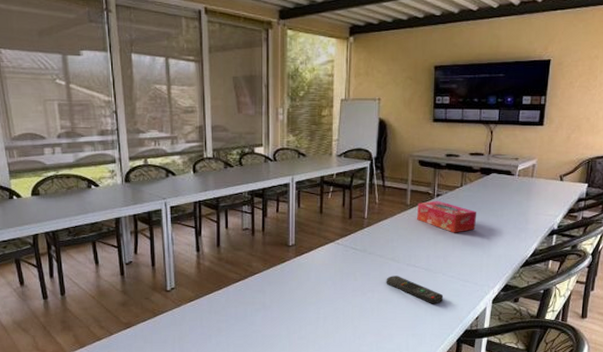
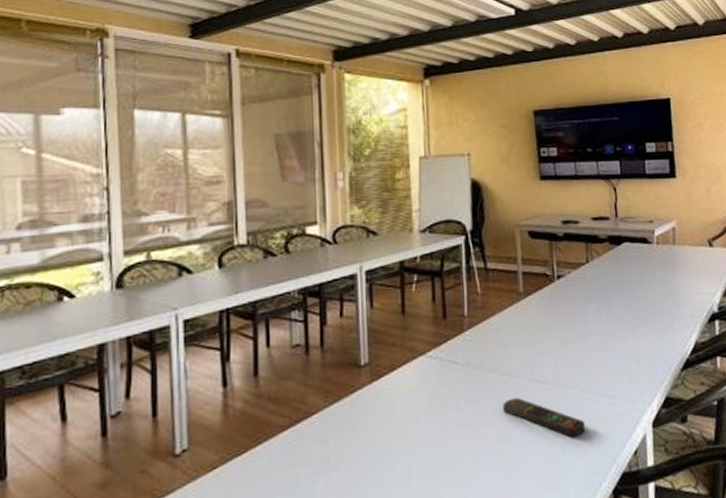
tissue box: present [417,200,476,233] -> none [533,284,614,329]

